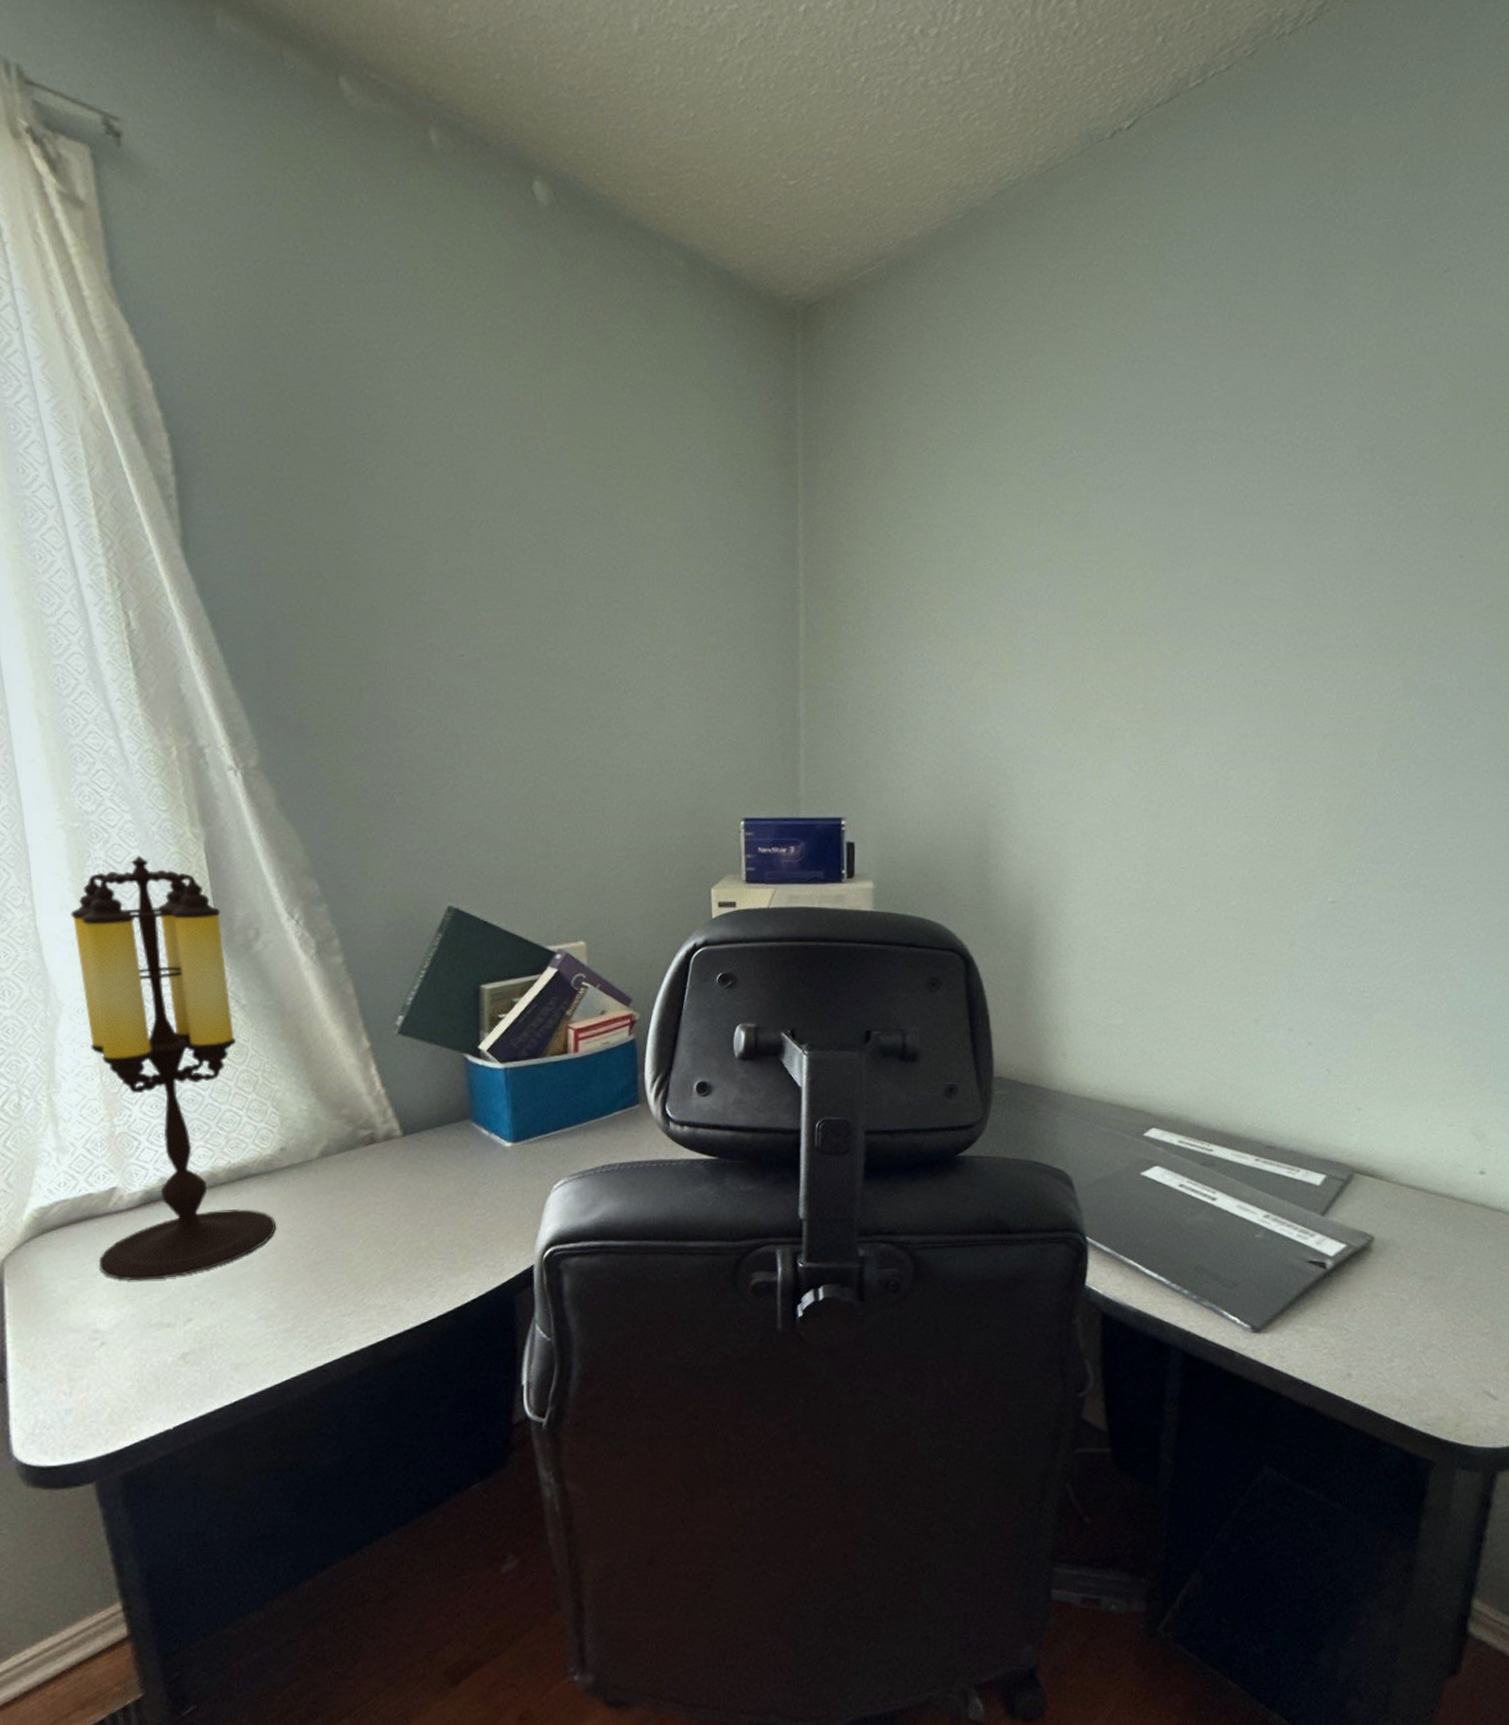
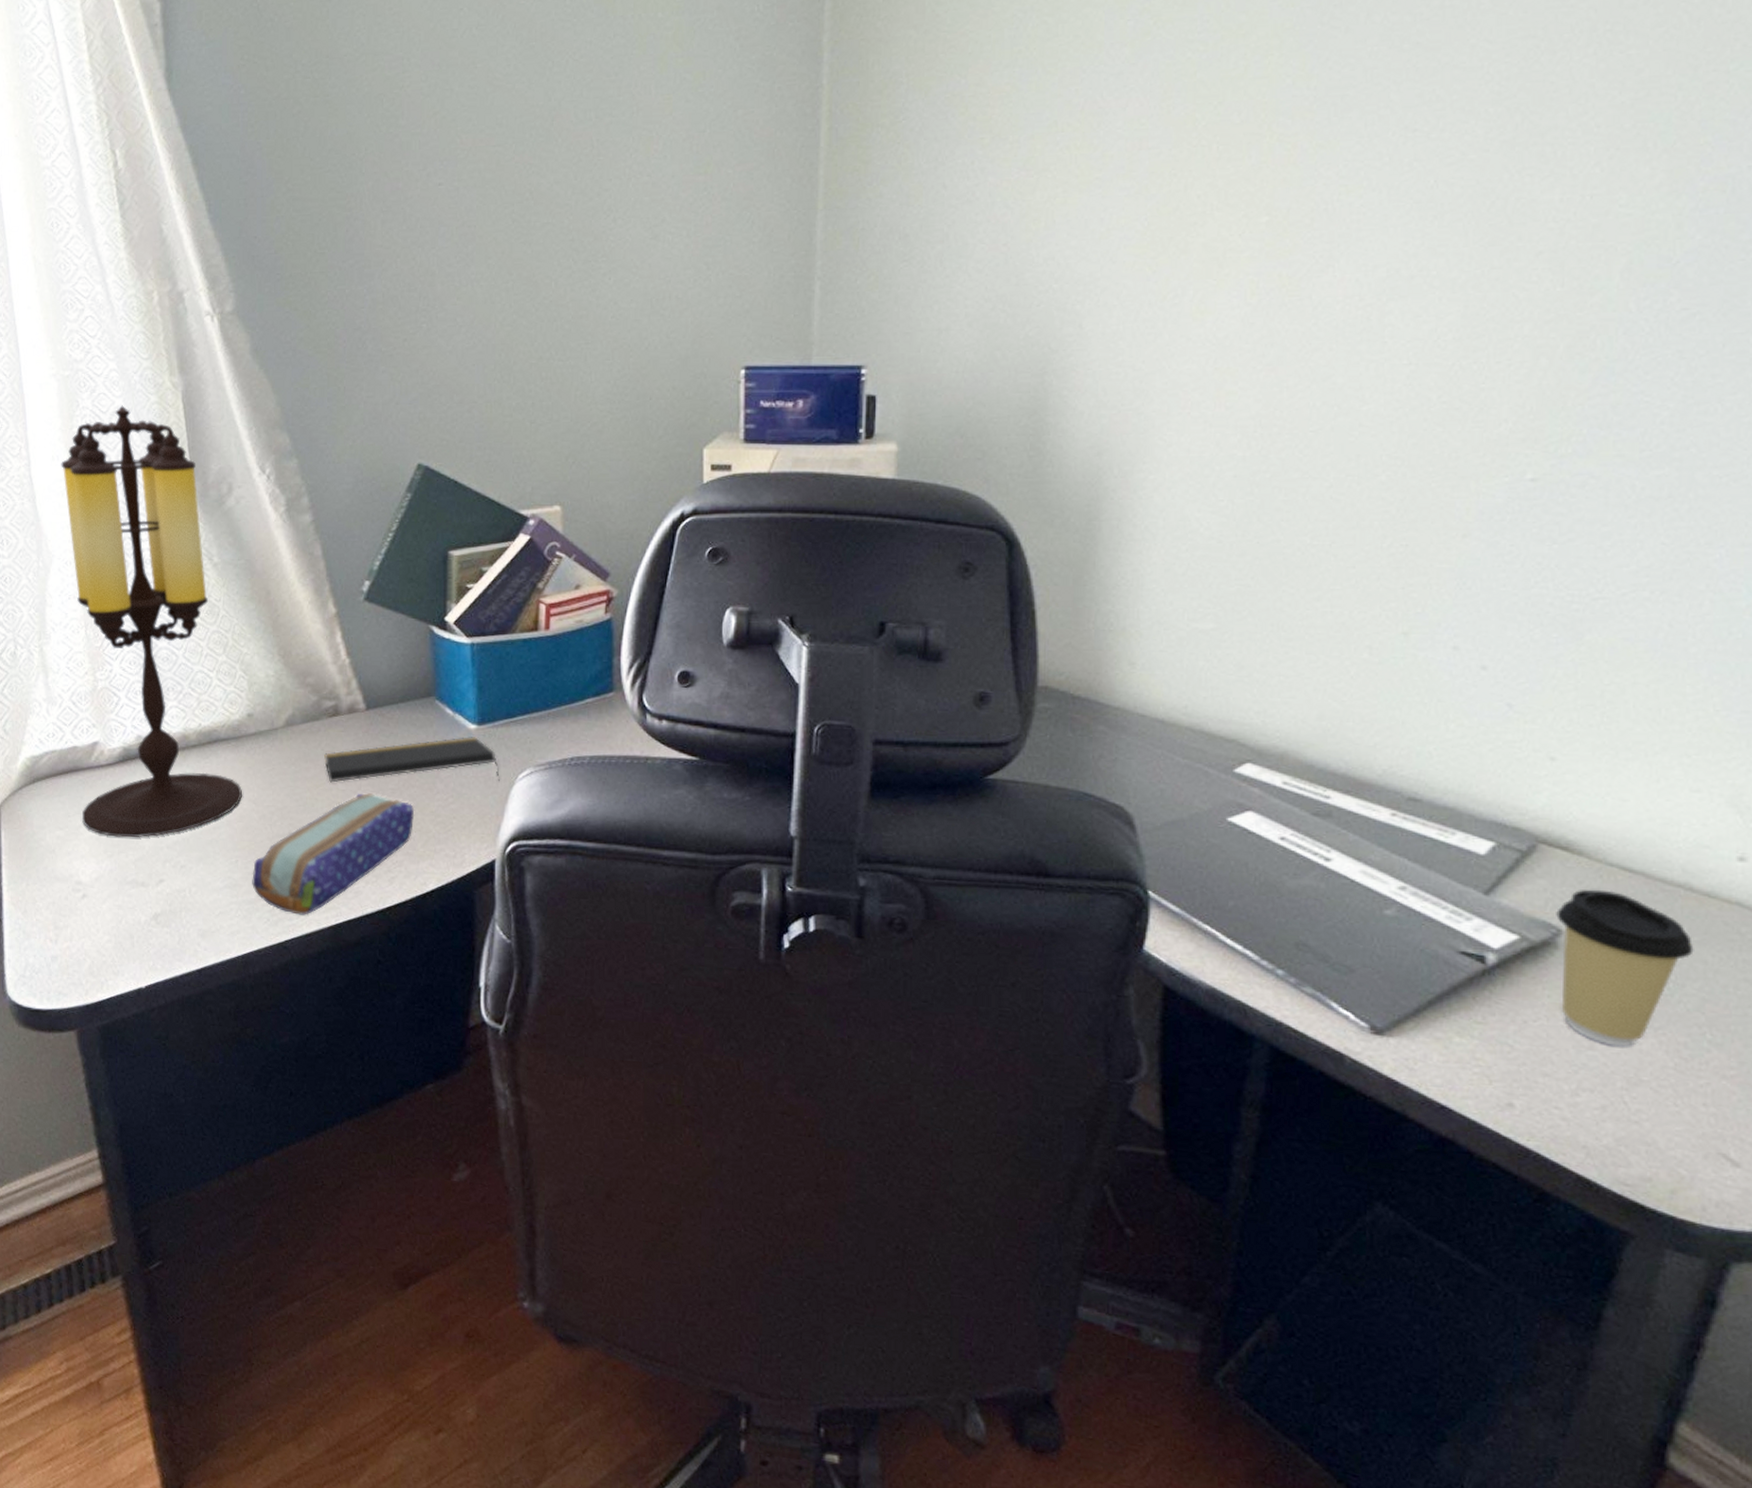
pencil case: none [288,1214,454,1338] -> present [252,793,415,915]
notepad: none [361,1152,536,1208] -> present [324,736,500,783]
coffee cup: none [1369,1203,1458,1321] -> present [1556,889,1694,1047]

